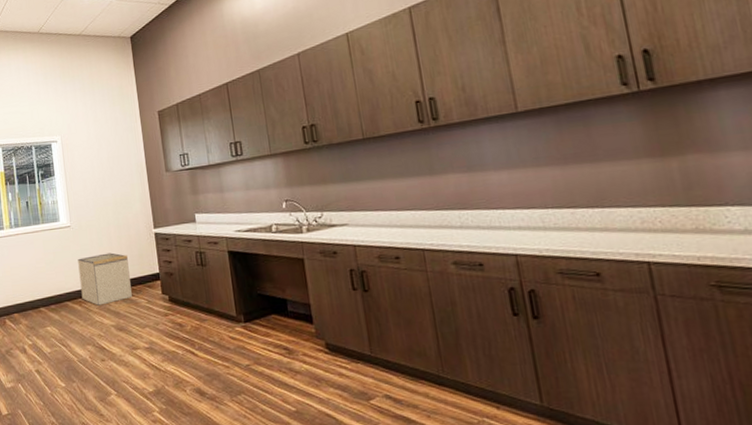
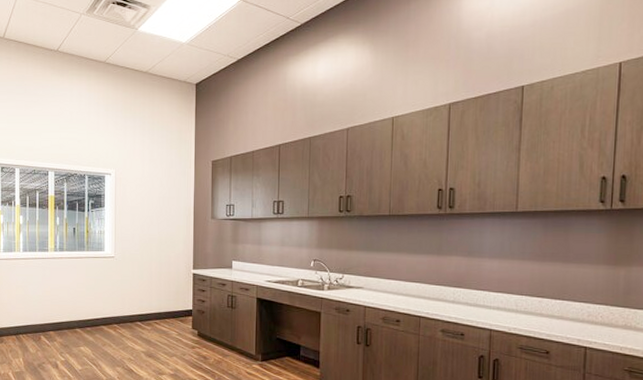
storage bin: present [78,252,132,306] -> none [117,286,165,333]

